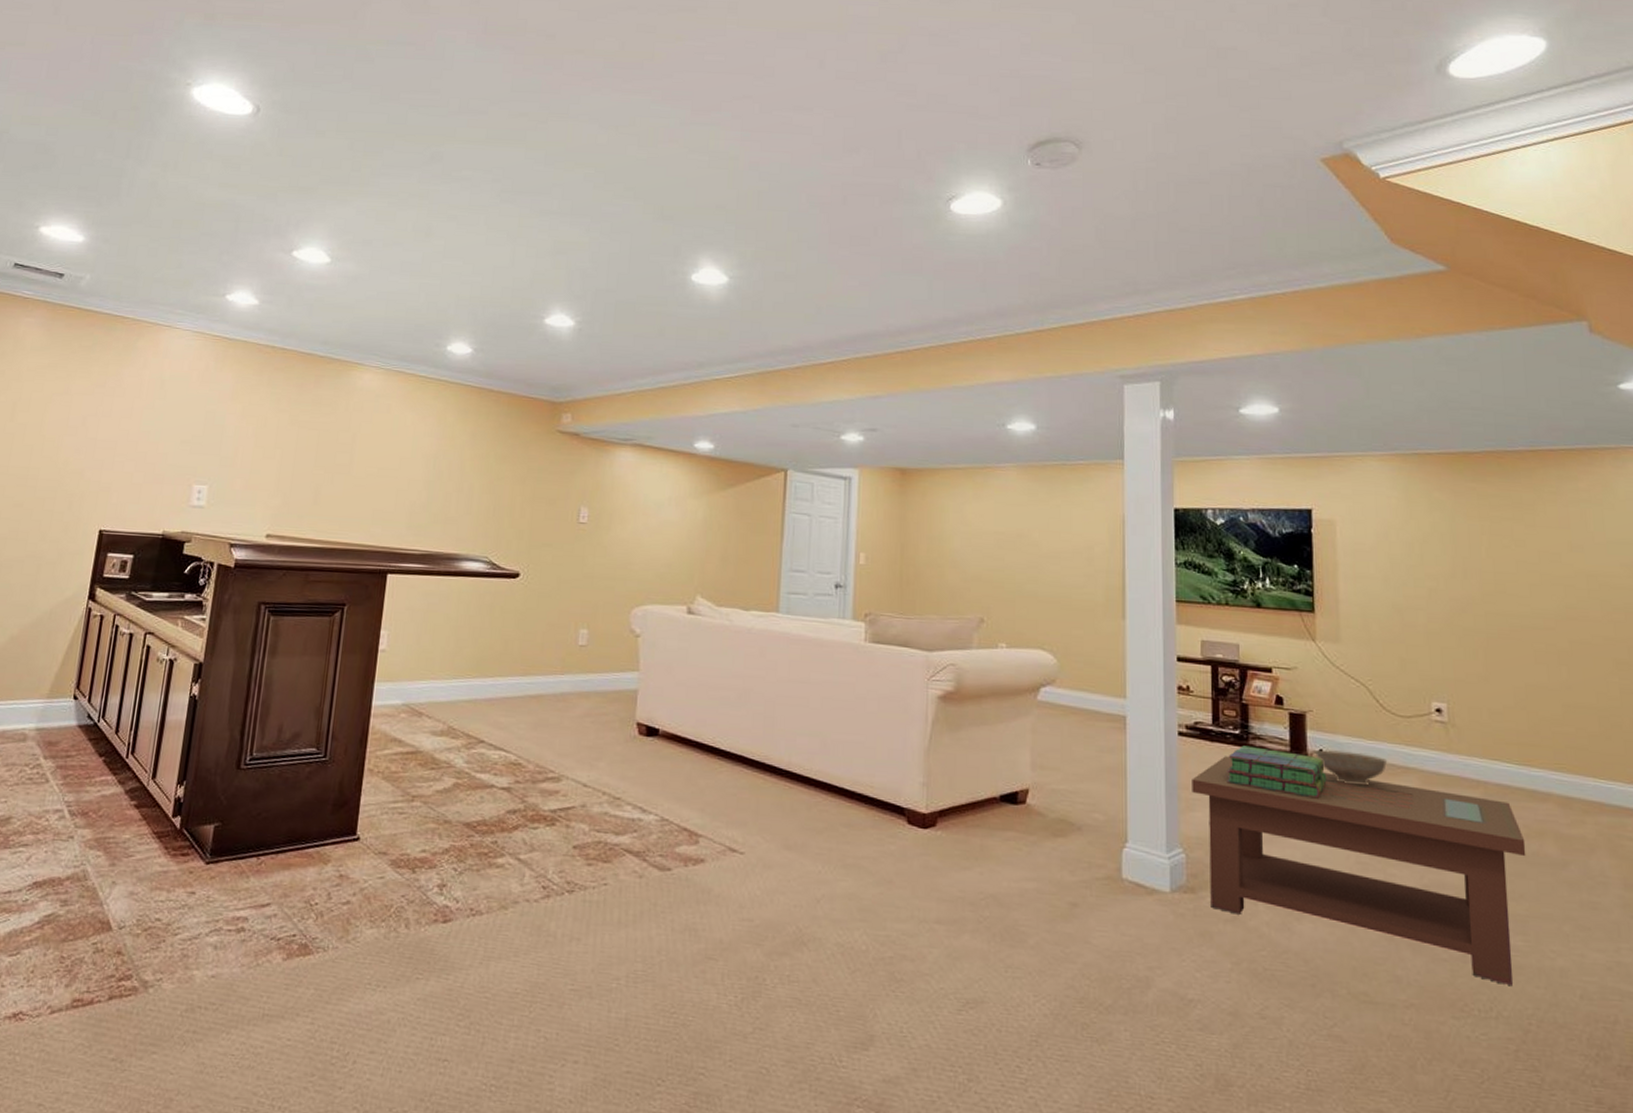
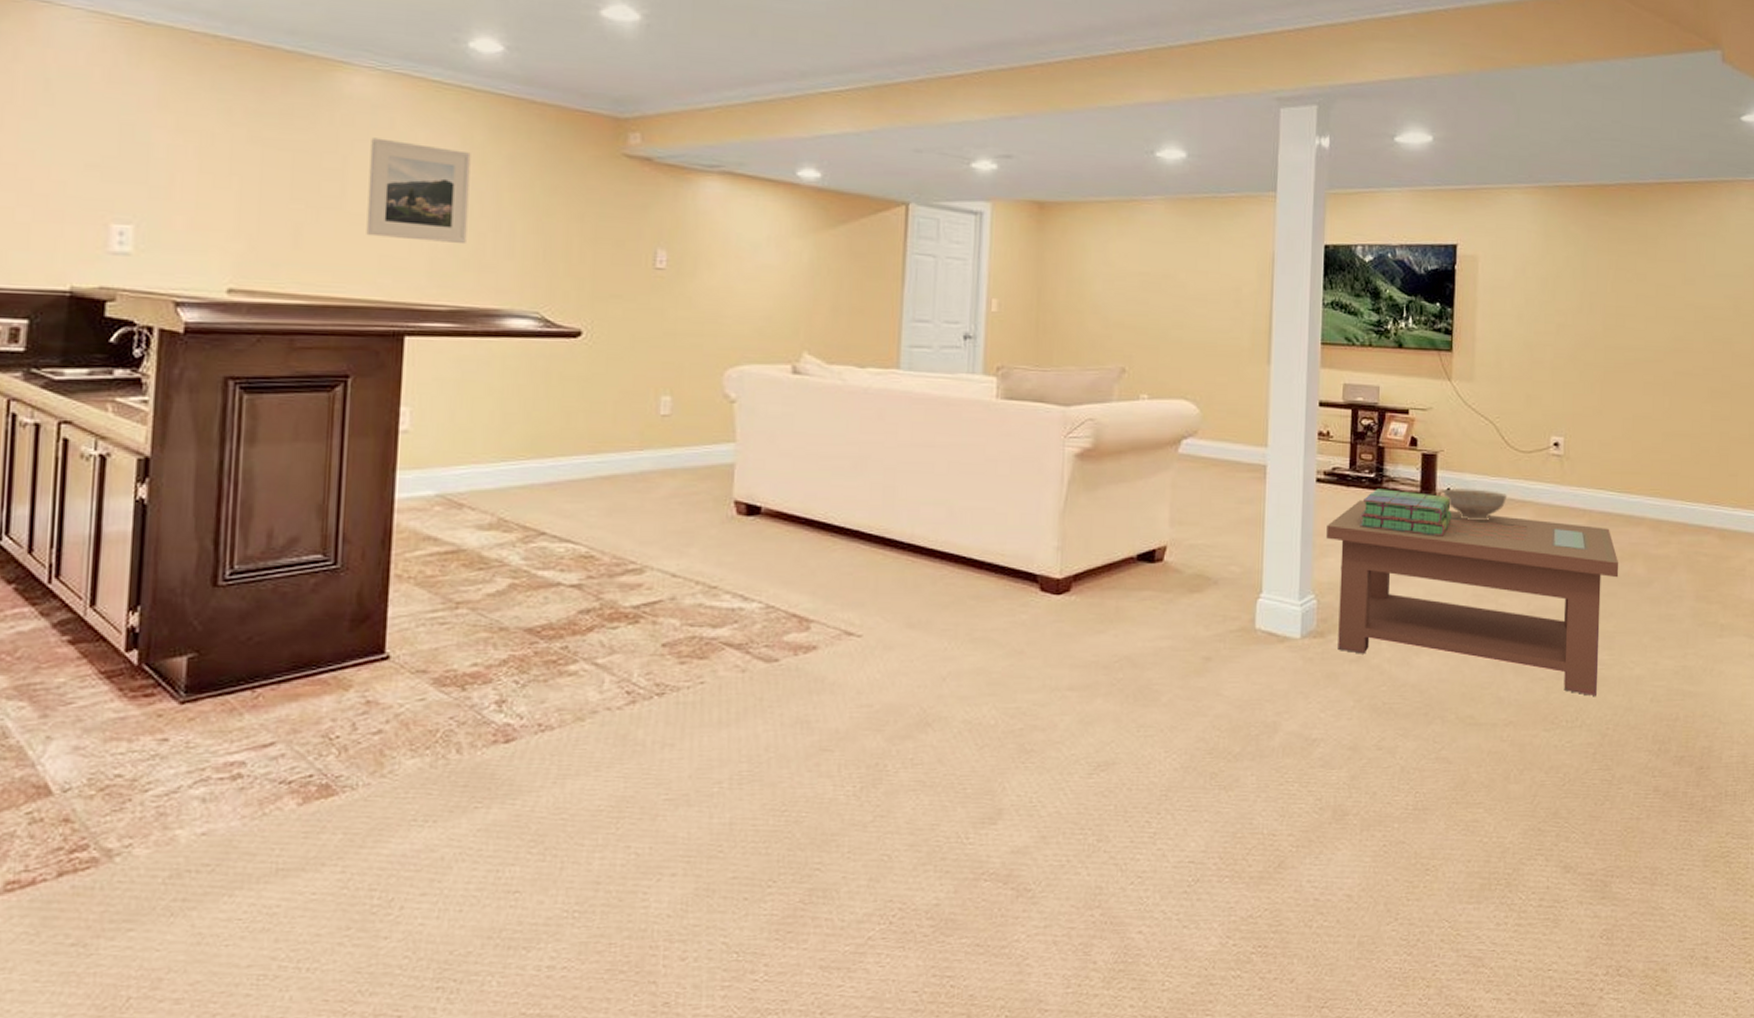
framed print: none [365,419,444,502] -> present [366,137,471,245]

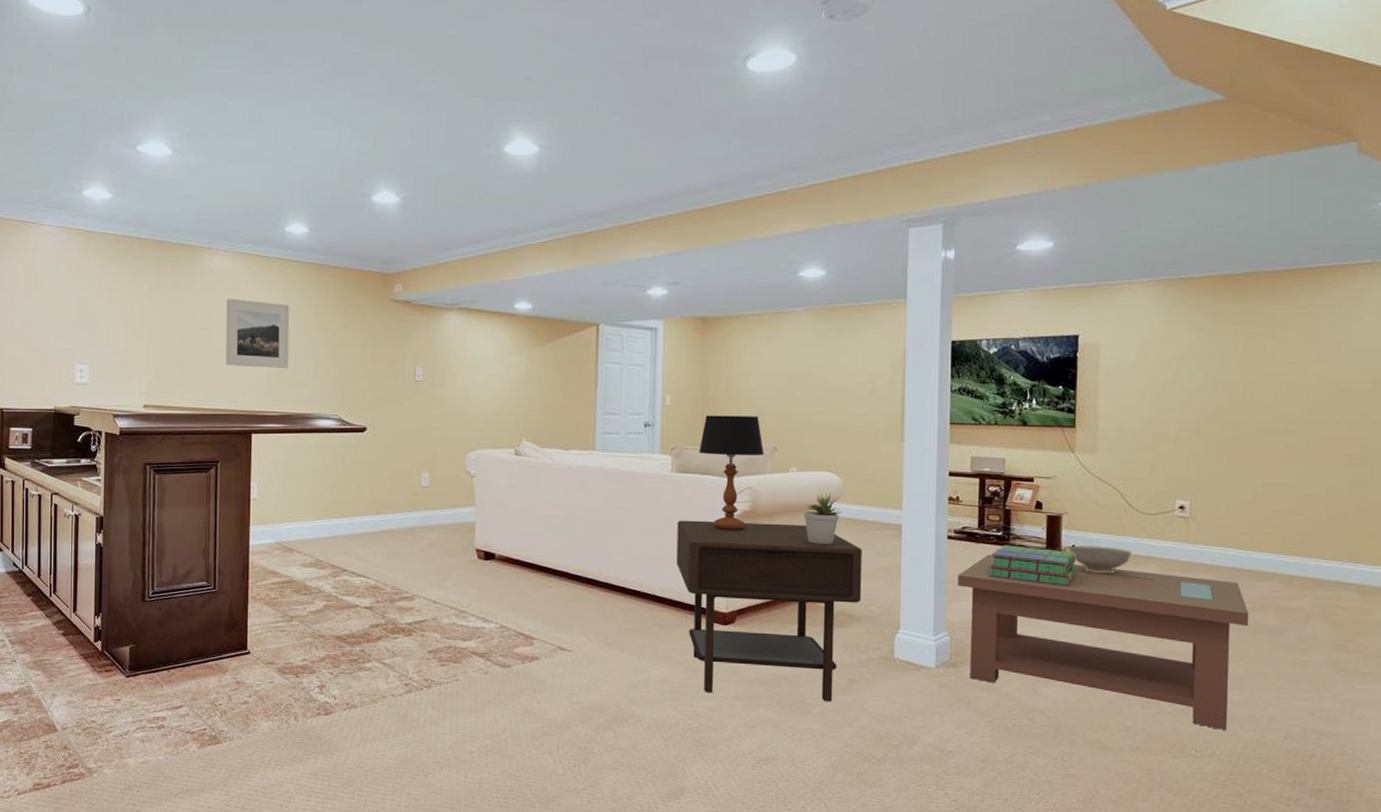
side table: none [1000,460,1222,687] -> present [676,520,862,702]
table lamp: none [1030,326,1111,474] -> present [698,415,765,531]
potted plant: none [1155,426,1200,492] -> present [804,492,843,546]

